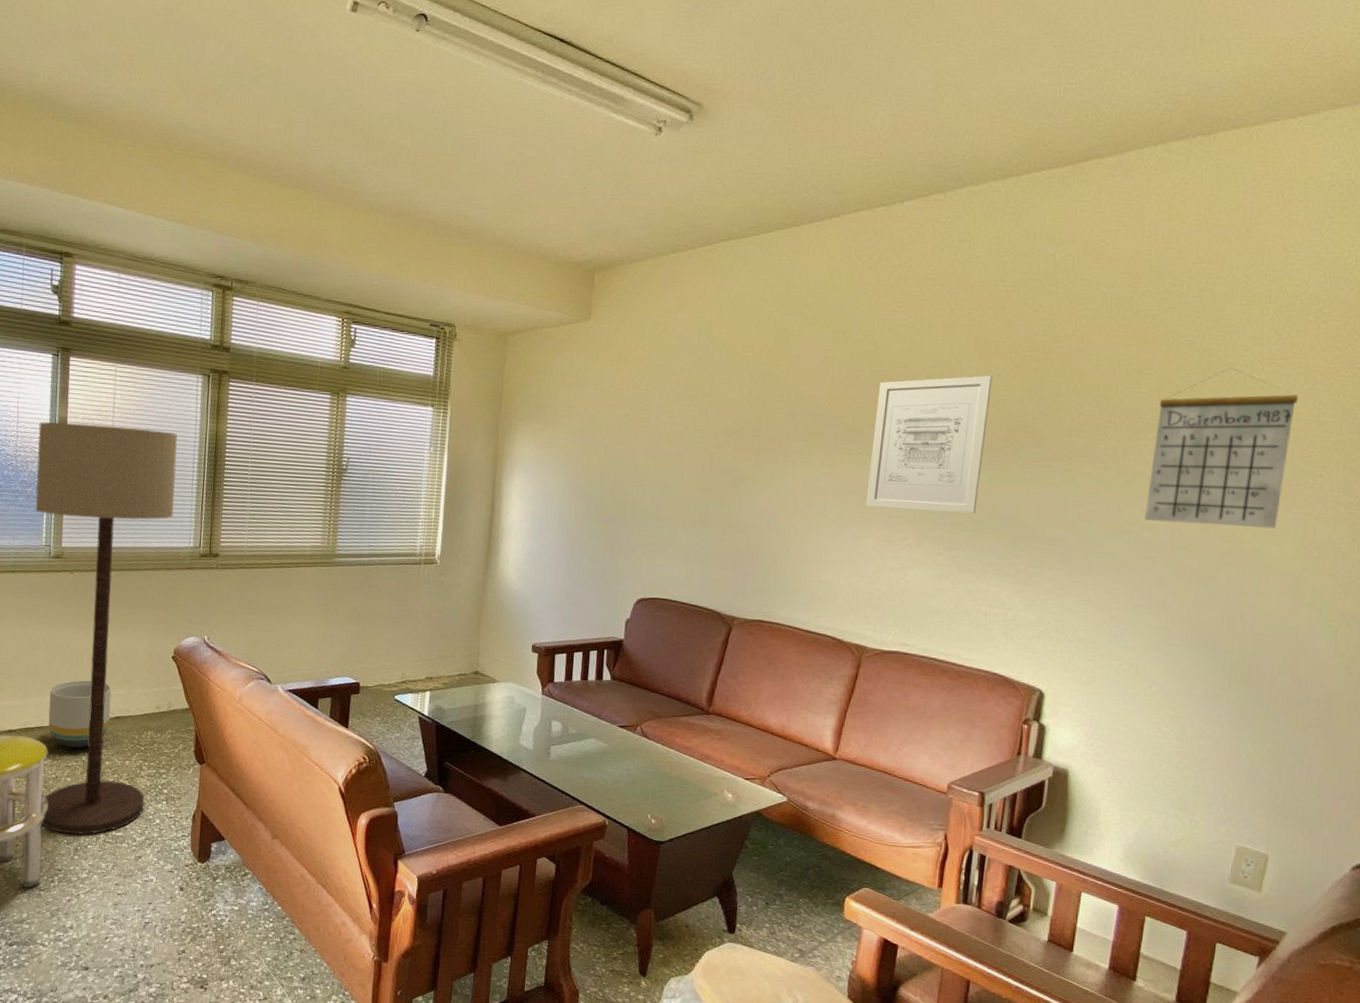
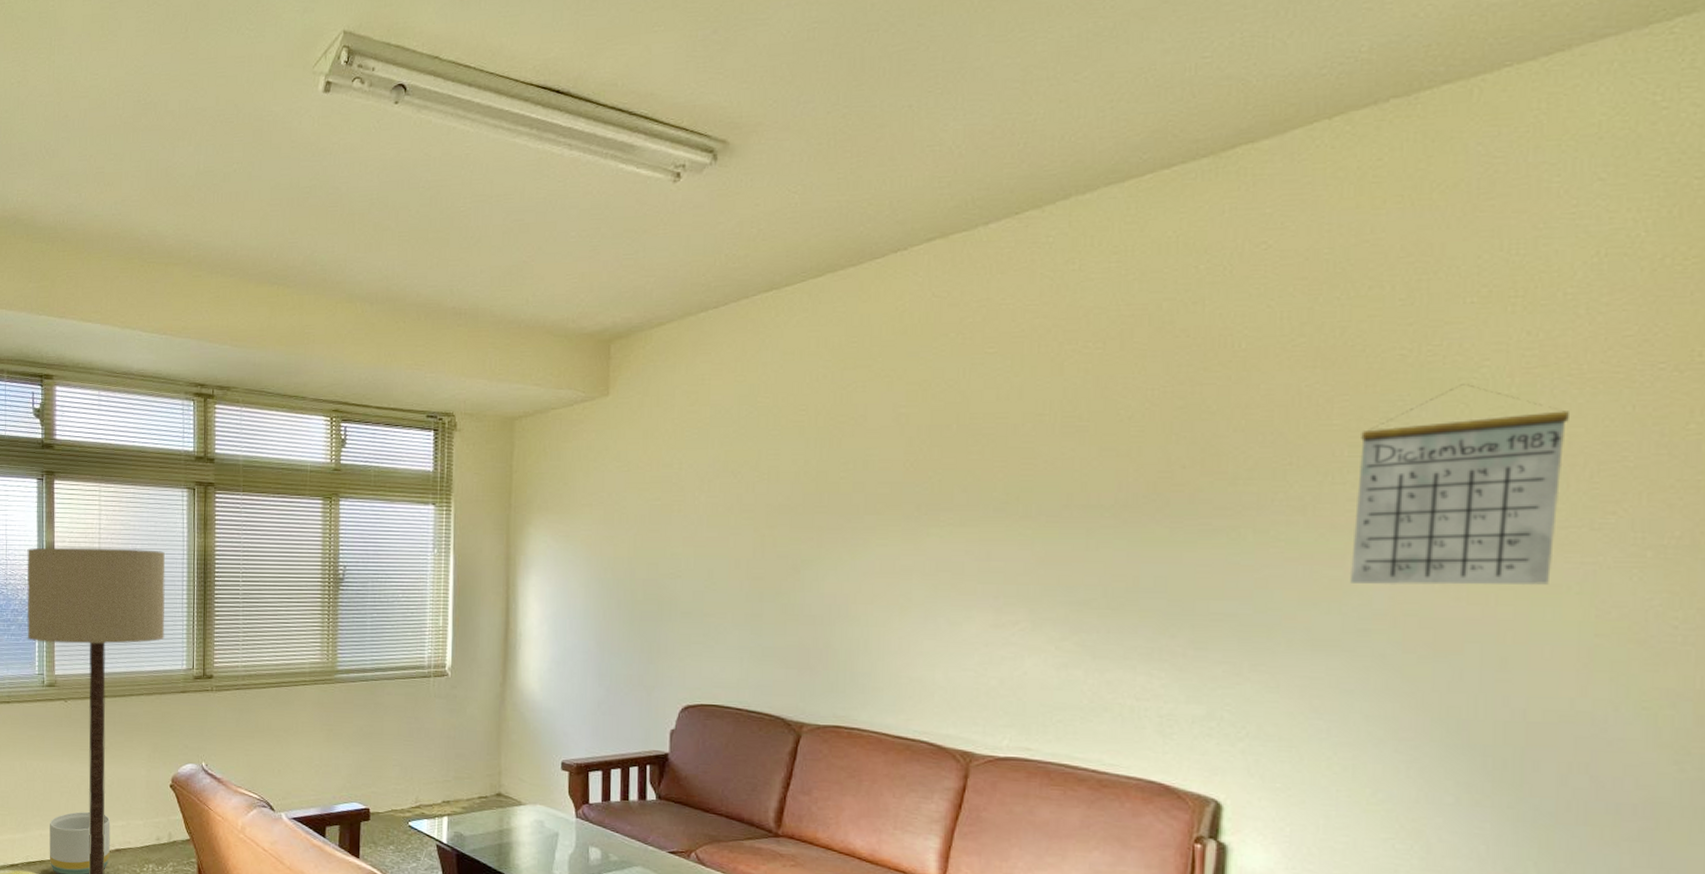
wall art: present [865,375,993,514] -> none [962,419,1122,588]

